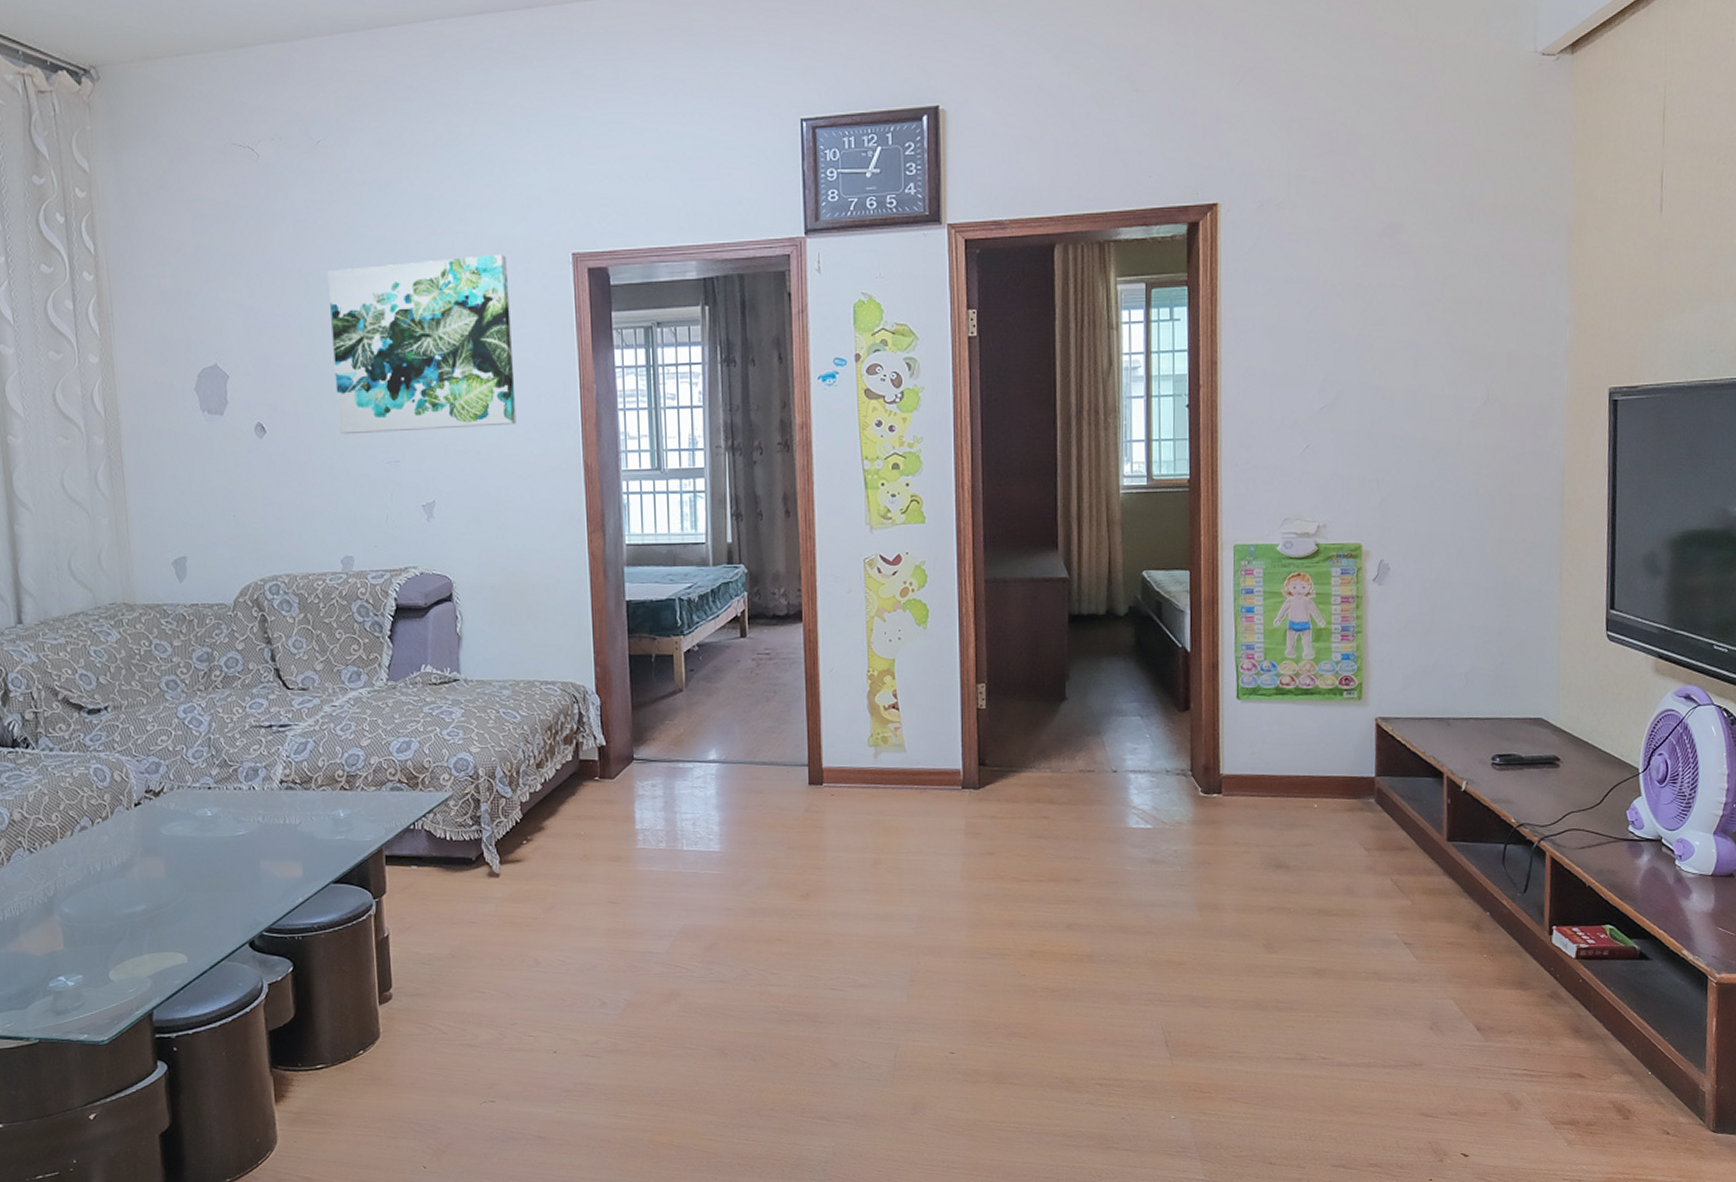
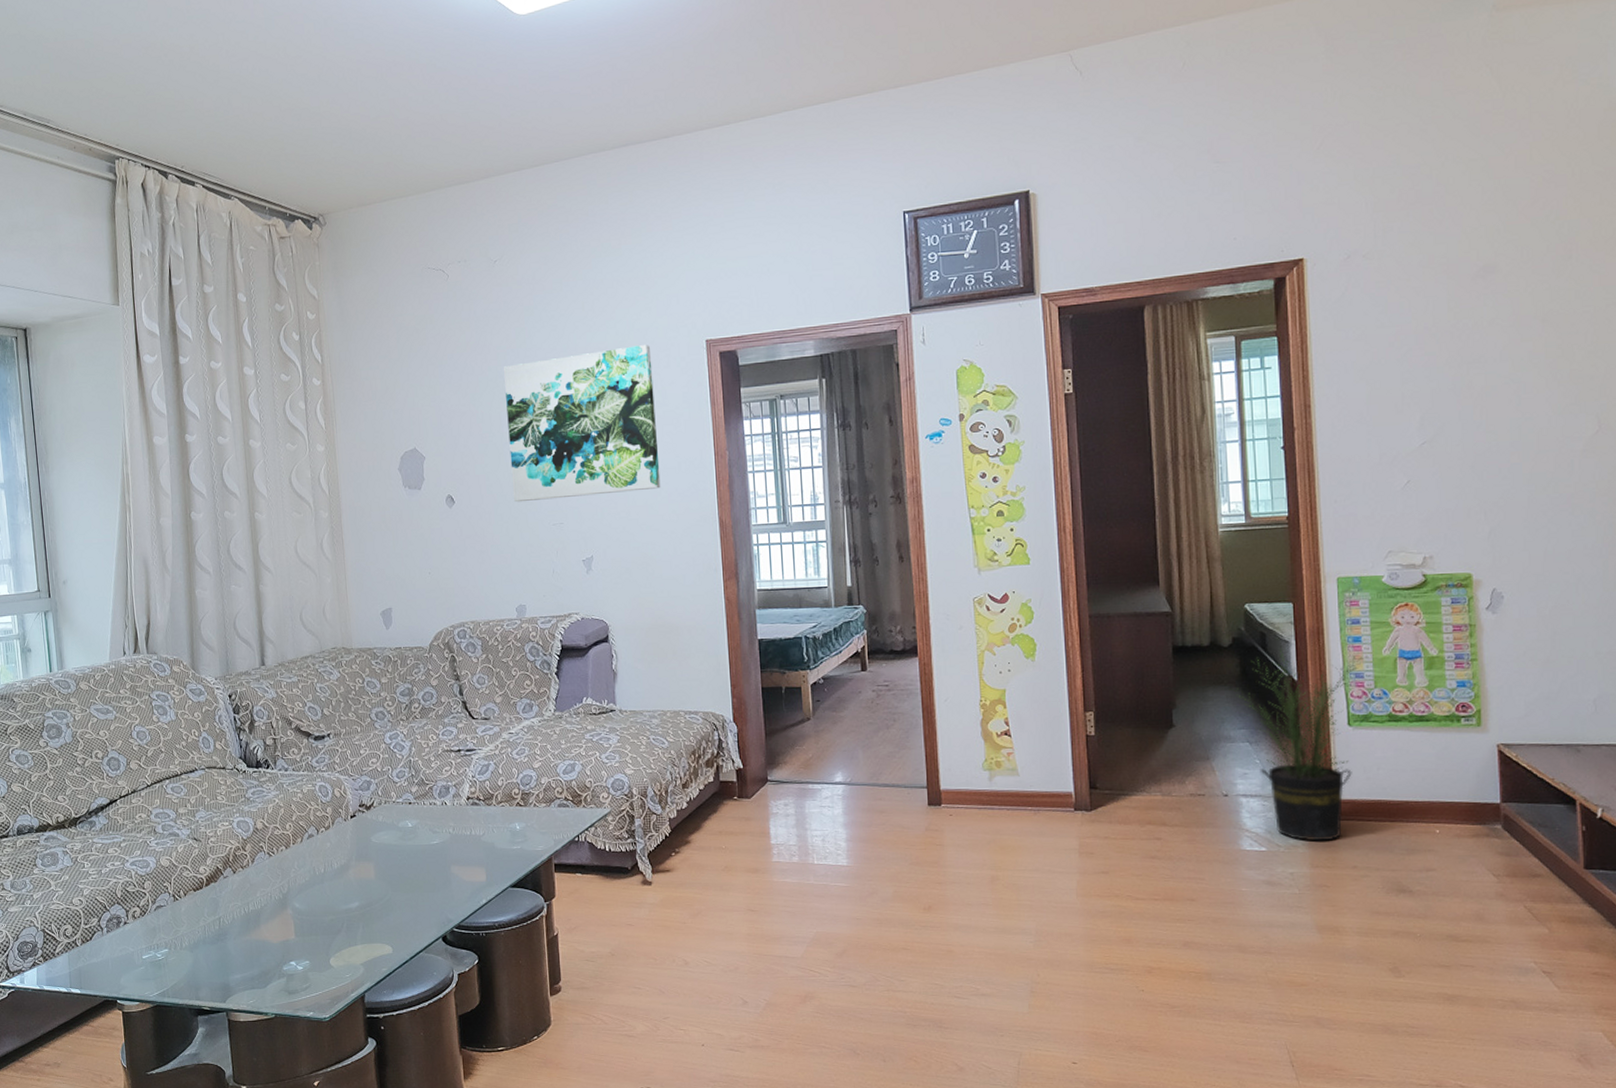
potted plant: none [1123,619,1260,818] -> present [1229,649,1368,842]

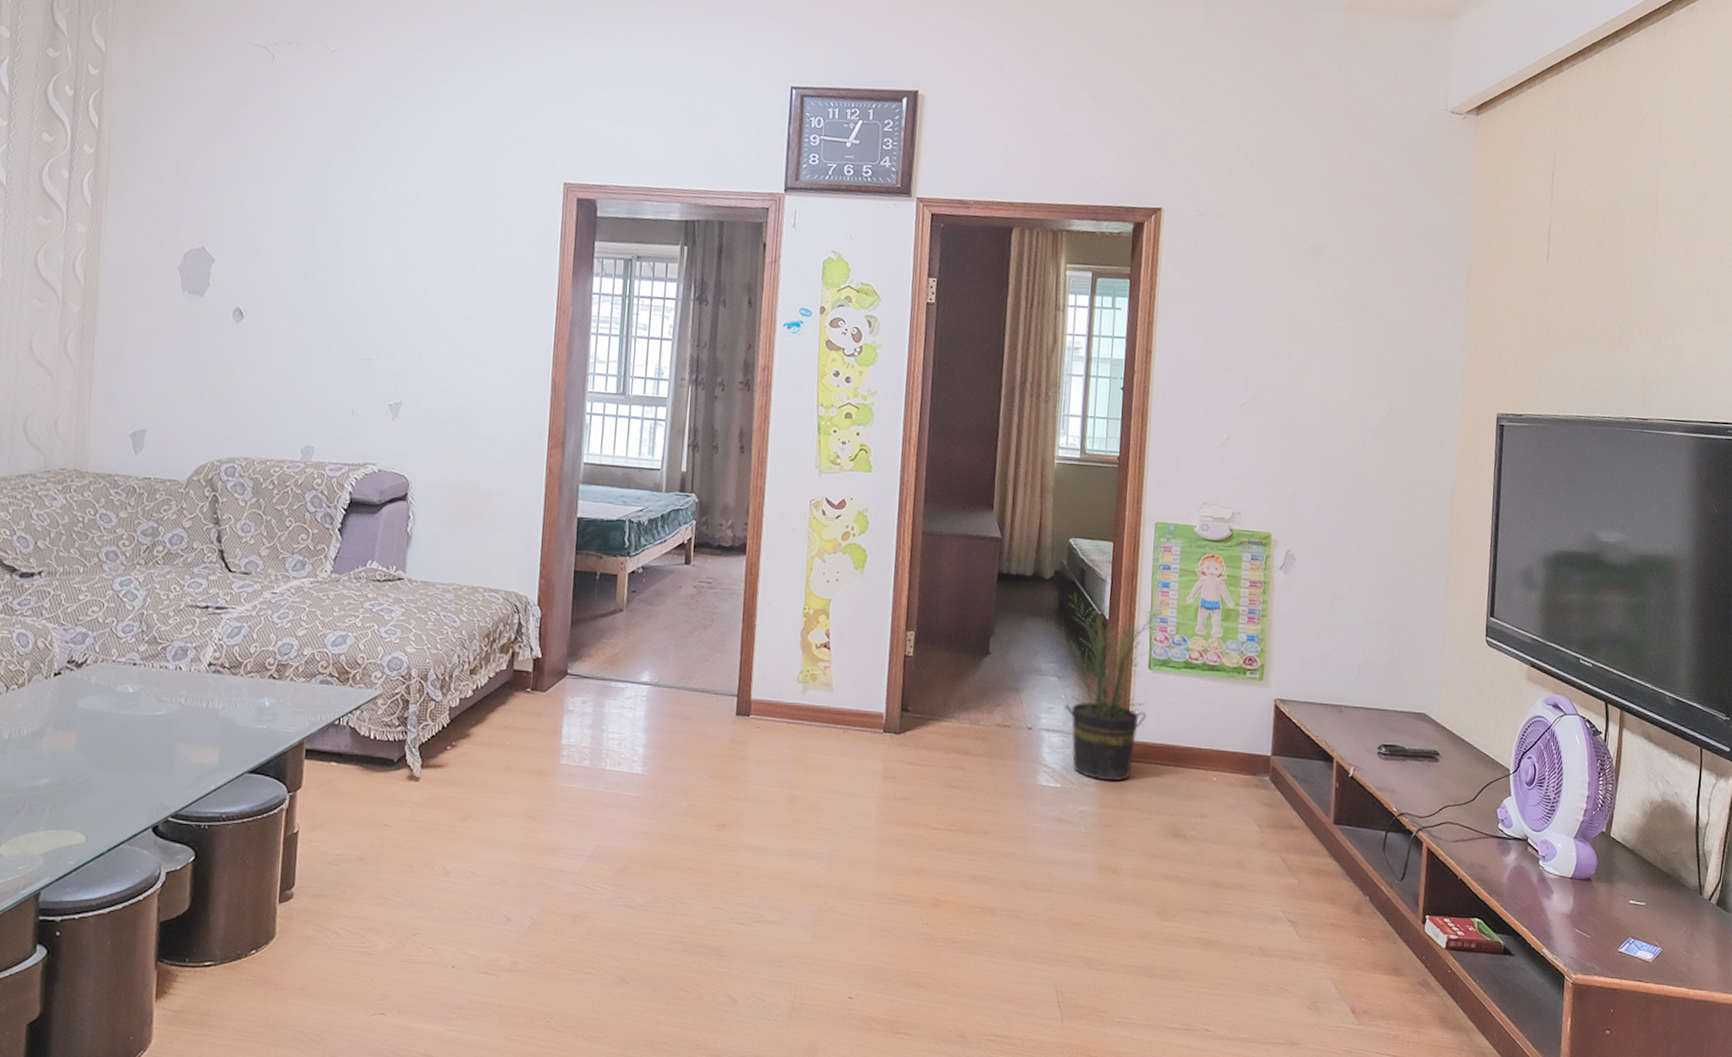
wall art: present [503,345,661,503] -> none [316,171,501,337]

